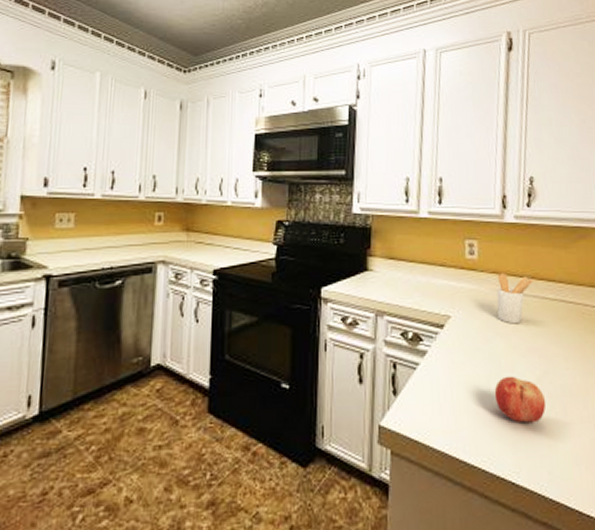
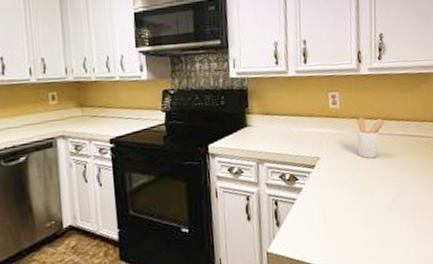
fruit: present [494,376,547,423] -> none [358,200,400,236]

